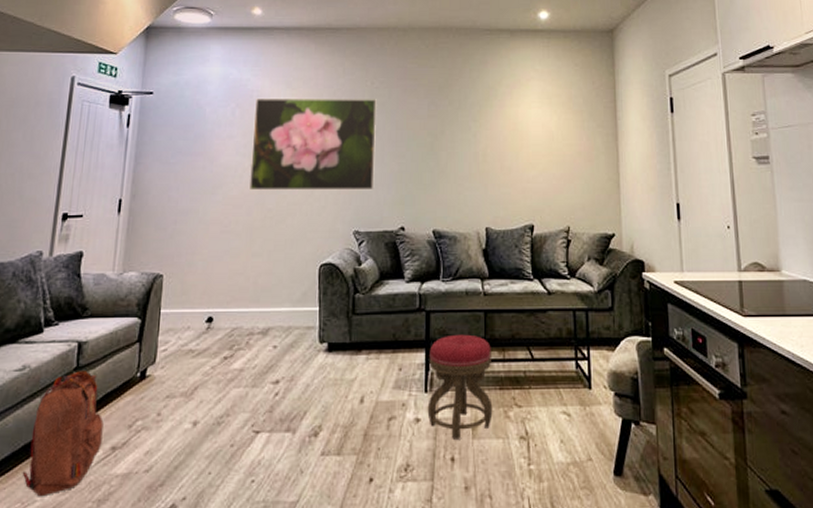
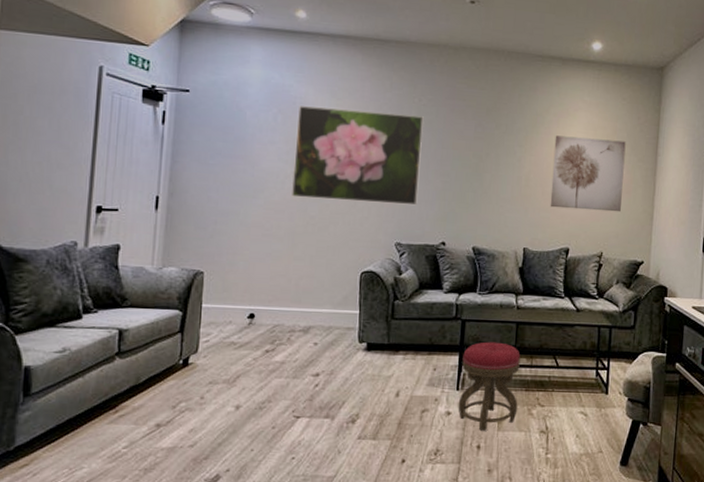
backpack: present [22,371,104,497] -> none [68,356,147,464]
wall art: none [509,107,584,182] -> present [550,135,626,212]

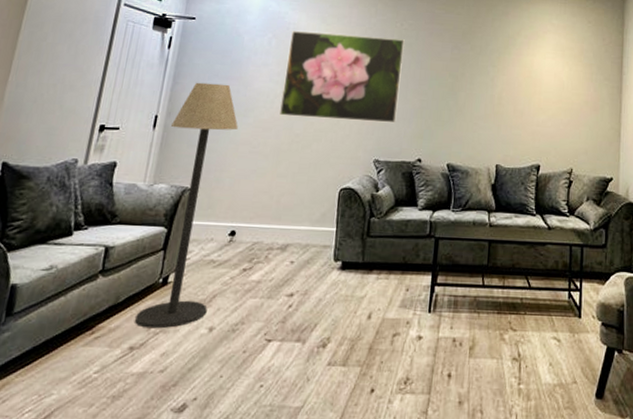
floor lamp: none [159,161,248,407] -> present [135,82,238,329]
stool: present [458,342,521,431] -> none [429,261,493,357]
wall art: present [550,135,626,212] -> none [521,56,592,129]

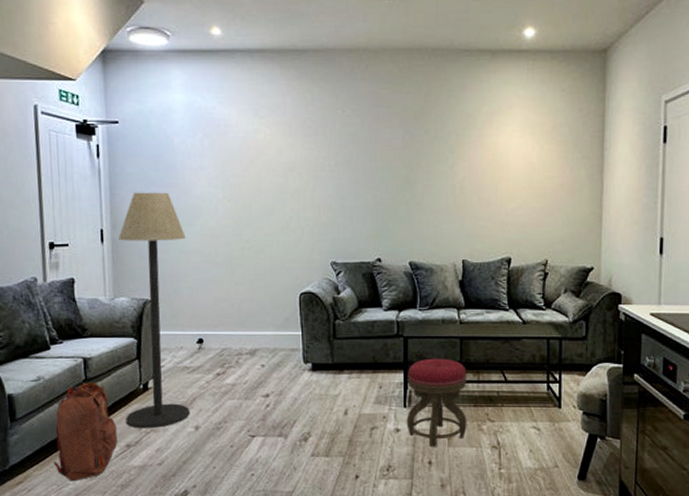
backpack: none [41,274,124,391] -> present [53,382,118,481]
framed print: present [279,31,405,123] -> none [223,127,350,223]
stool: none [429,261,493,357] -> present [406,358,467,447]

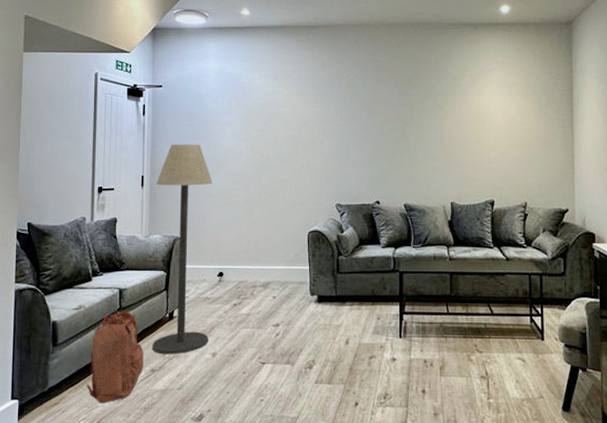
stool: present [406,358,467,447] -> none [402,292,457,376]

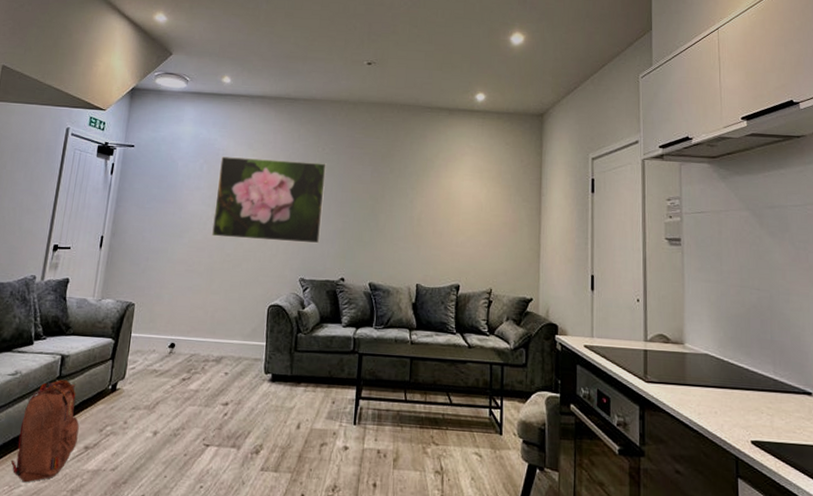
floor lamp: present [152,144,212,355] -> none [89,205,175,431]
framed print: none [246,88,354,170] -> present [212,156,327,244]

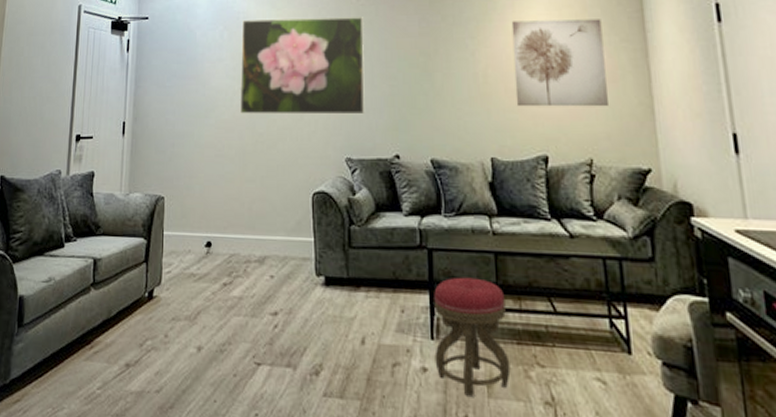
backpack: present [10,380,79,483] -> none [52,286,118,405]
stool: none [355,376,415,468] -> present [434,277,511,396]
wall art: none [440,178,511,250] -> present [511,19,608,107]

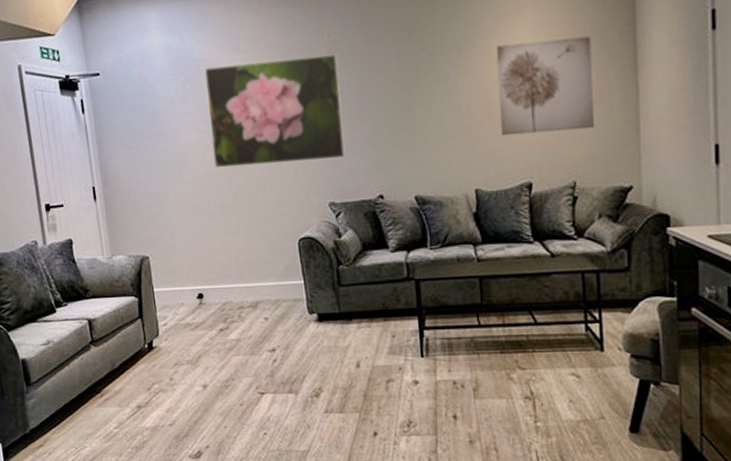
stool: present [434,277,511,396] -> none [422,301,494,399]

